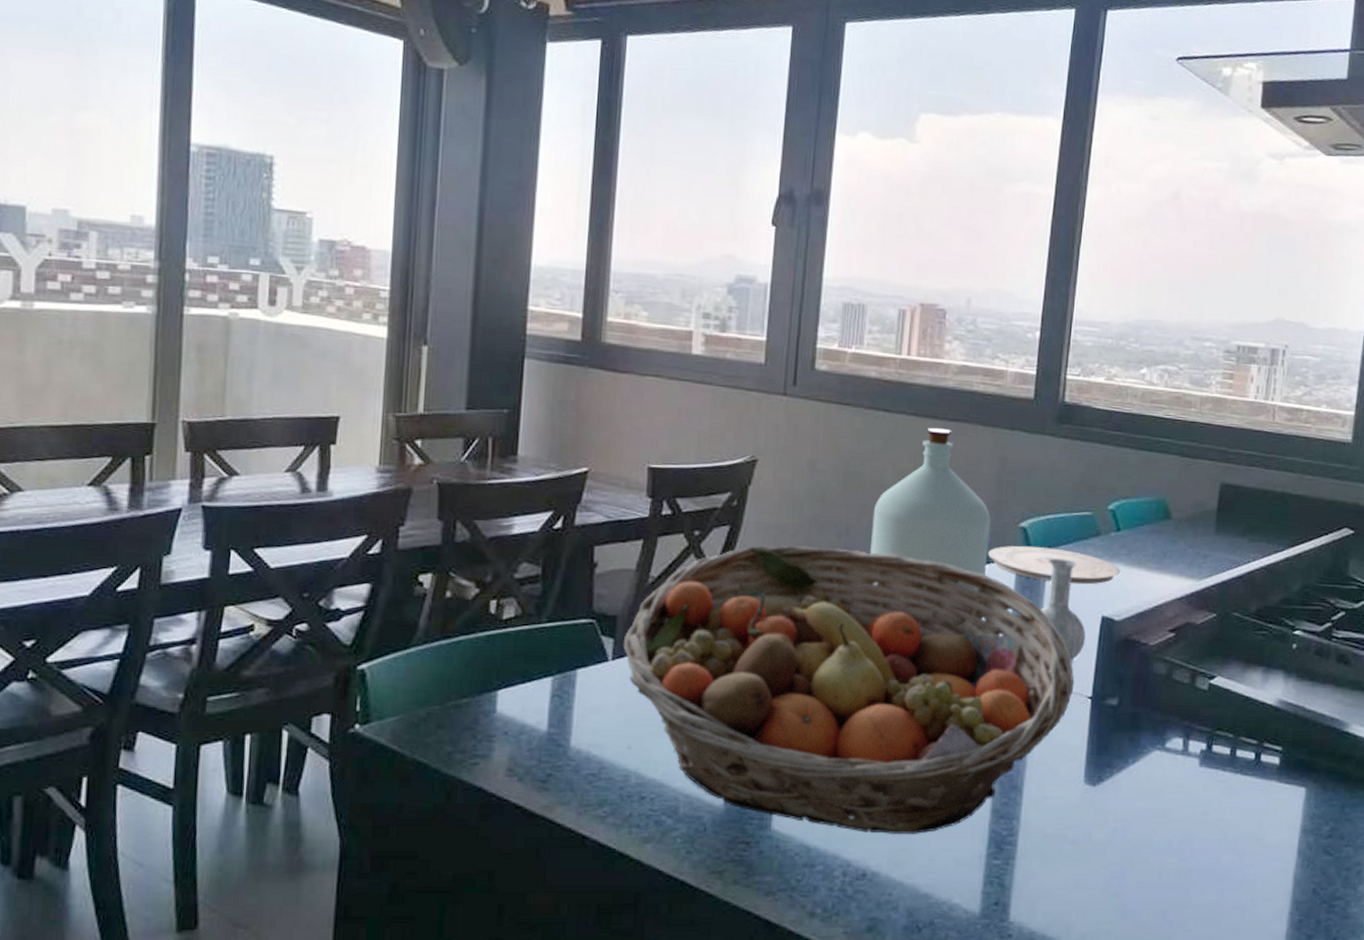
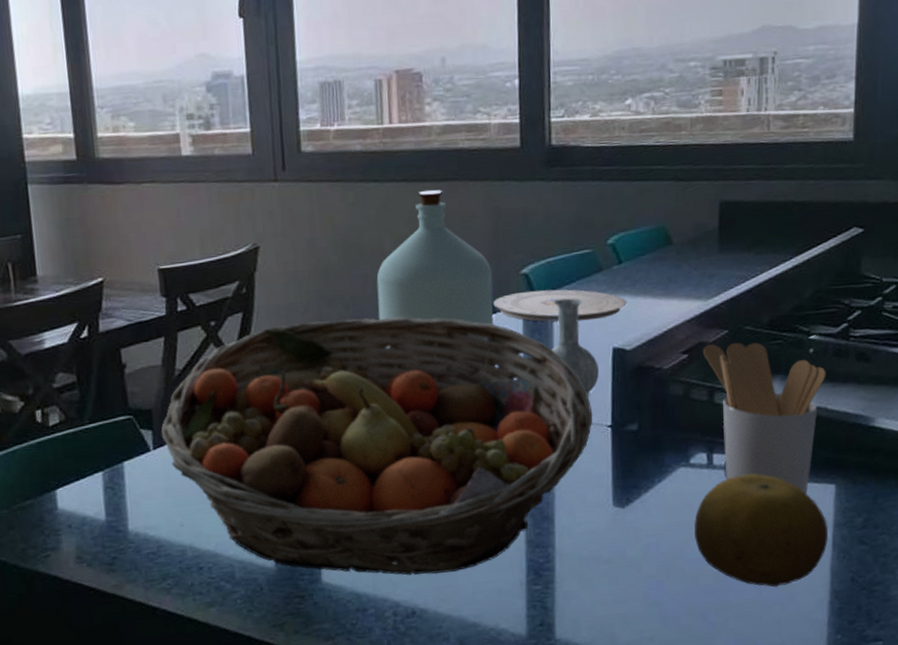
fruit: none [1162,766,1295,890] -> present [694,473,829,587]
utensil holder: none [1190,626,1307,795] -> present [703,342,826,494]

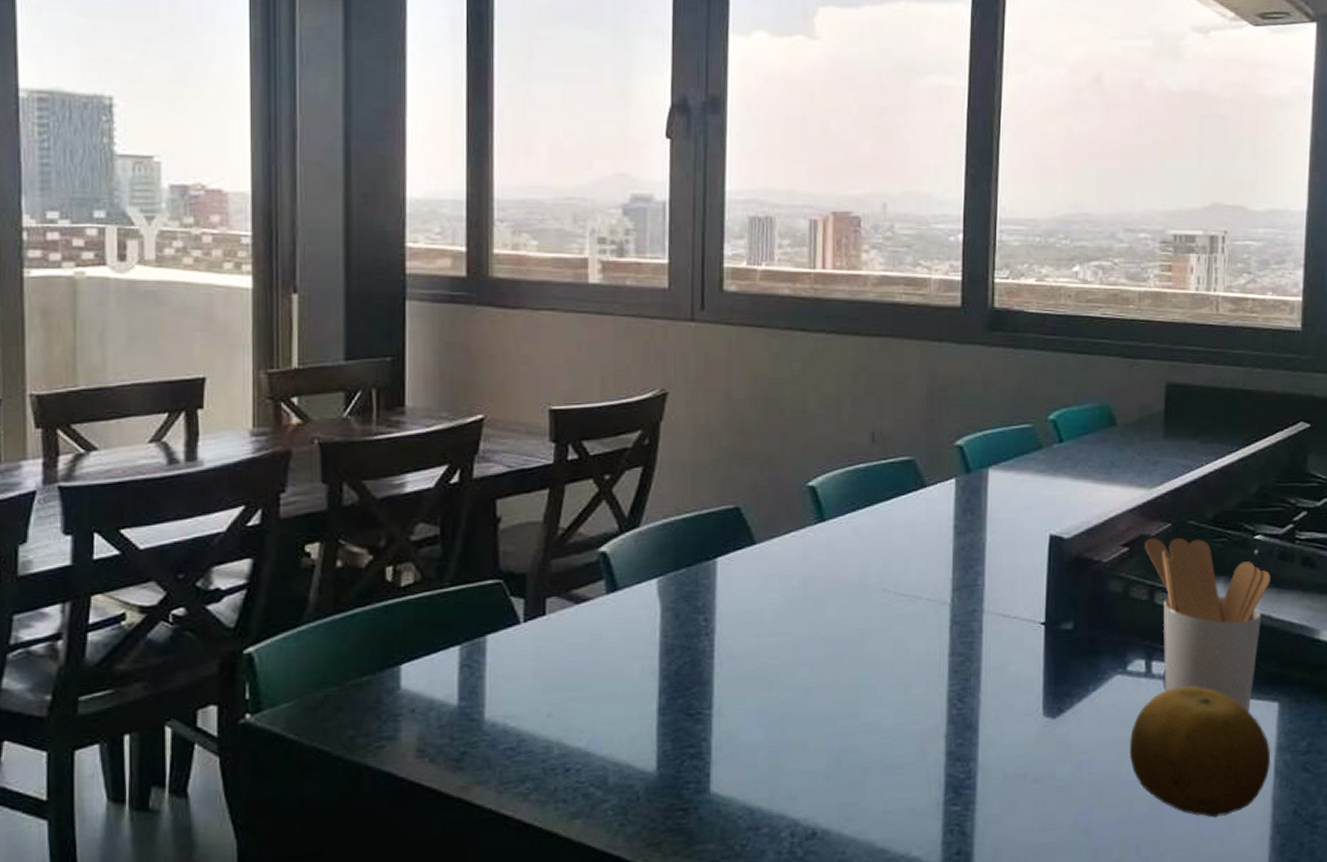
fruit basket: present [160,317,593,575] -> none [534,483,1025,789]
bottle: present [376,190,599,395] -> none [797,346,1034,586]
plate: present [493,289,627,322] -> none [924,465,1067,503]

